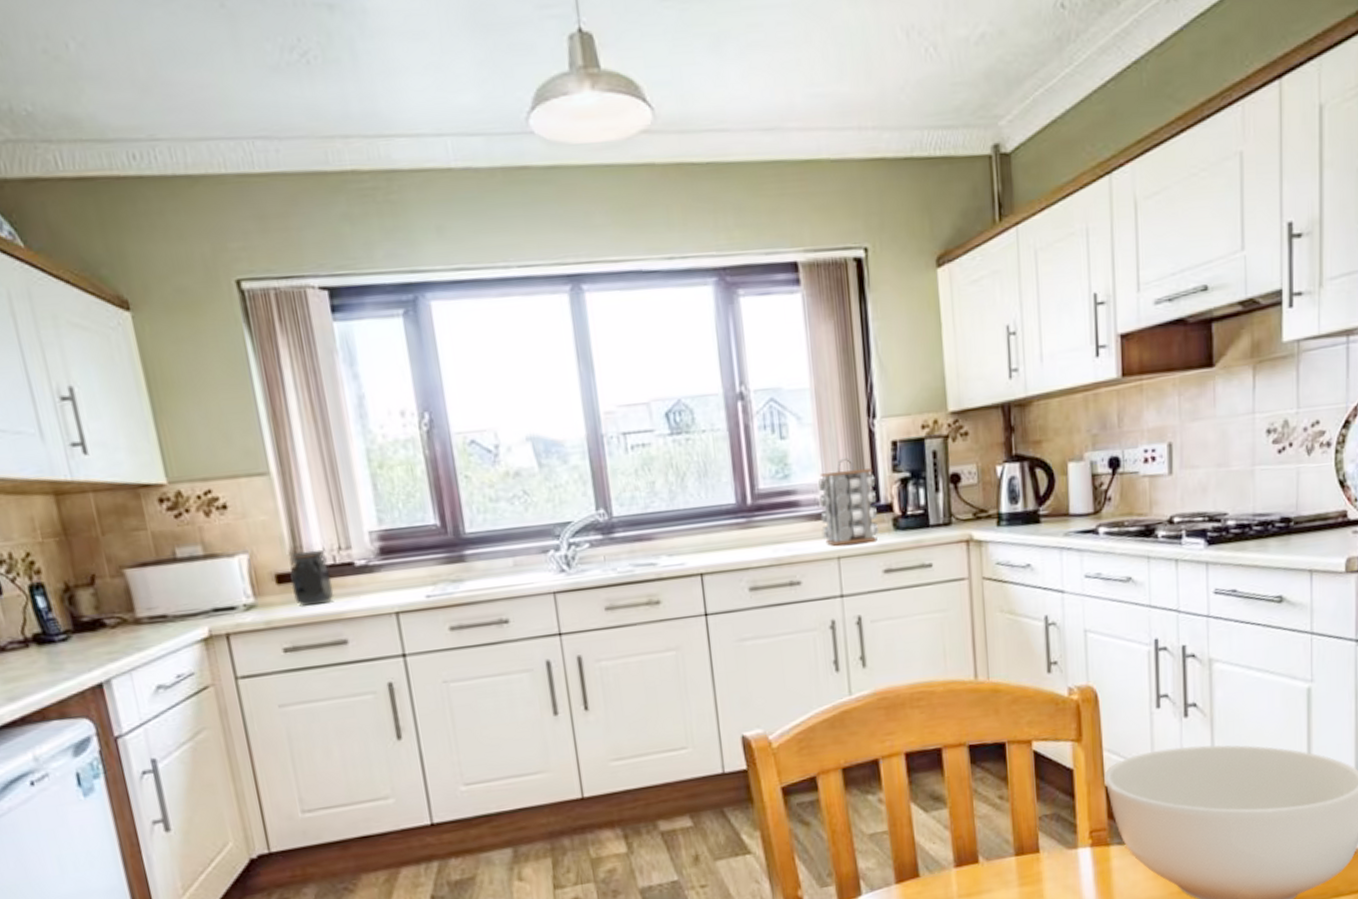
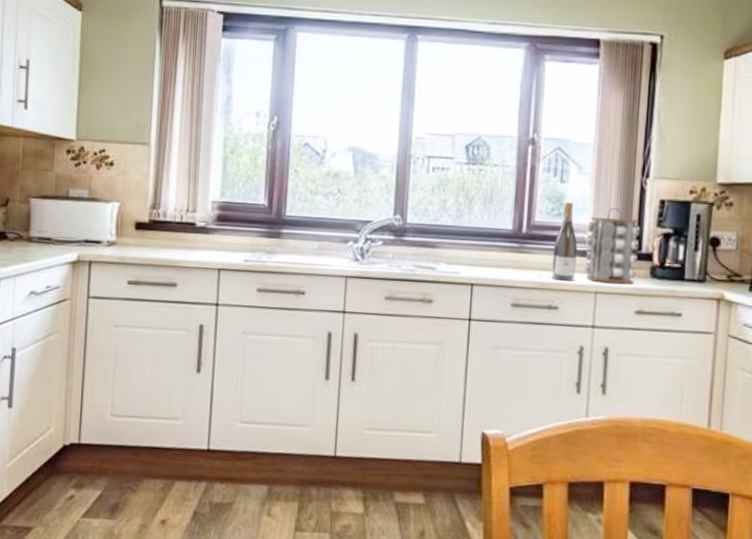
jar: present [290,549,335,607] -> none [145,207,176,253]
wine bottle: none [784,460,814,552] -> present [552,202,578,281]

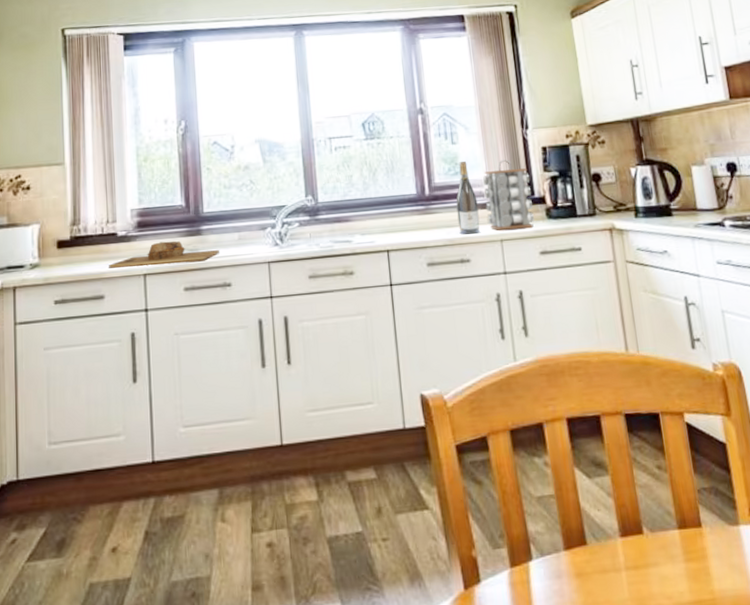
cutting board: none [184,238,298,265] -> present [109,241,220,268]

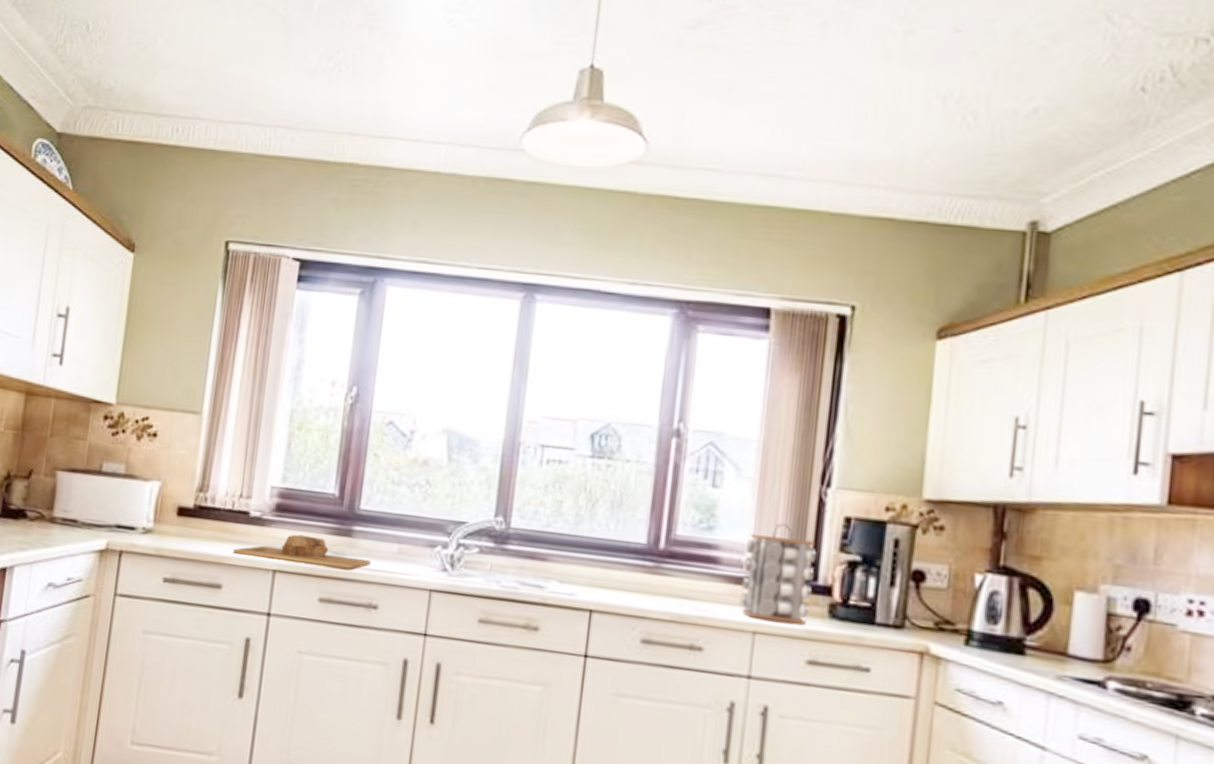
wine bottle: present [456,161,480,235] -> none [696,512,732,616]

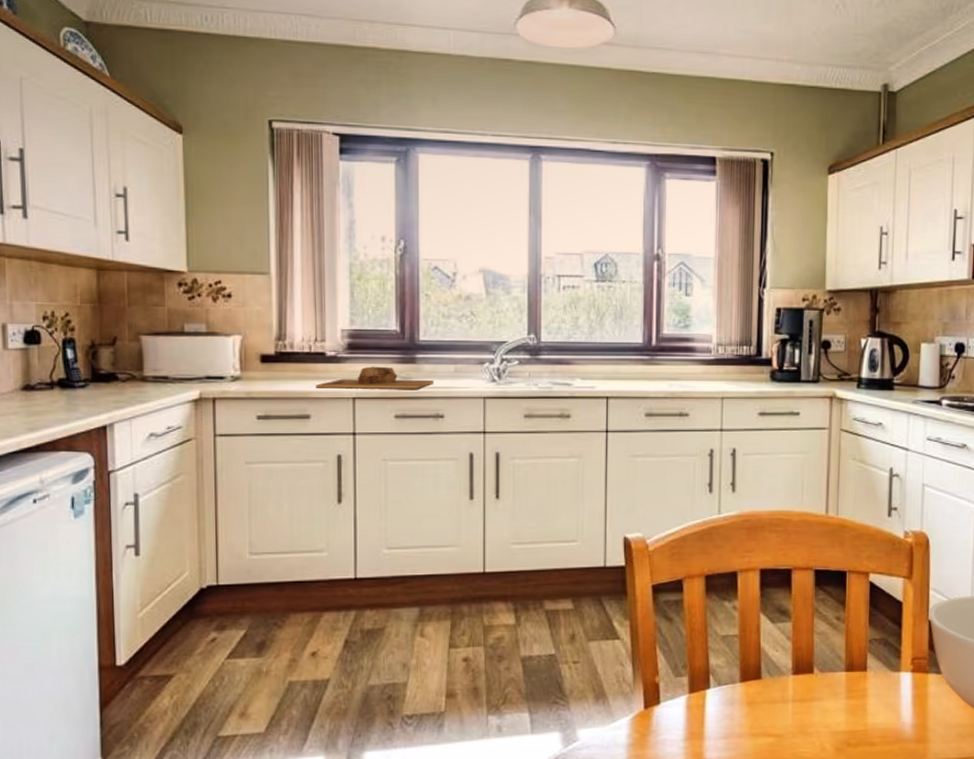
spice rack: present [739,522,817,625] -> none [711,317,760,389]

